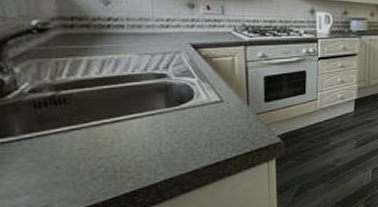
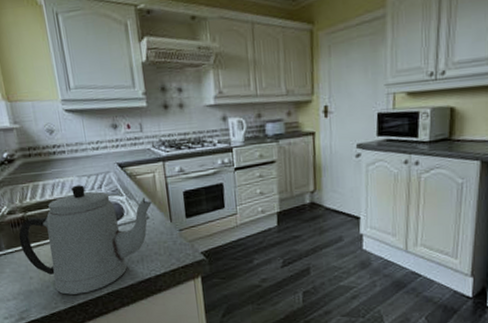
teapot: none [44,63,228,185] -> present [18,185,152,295]

